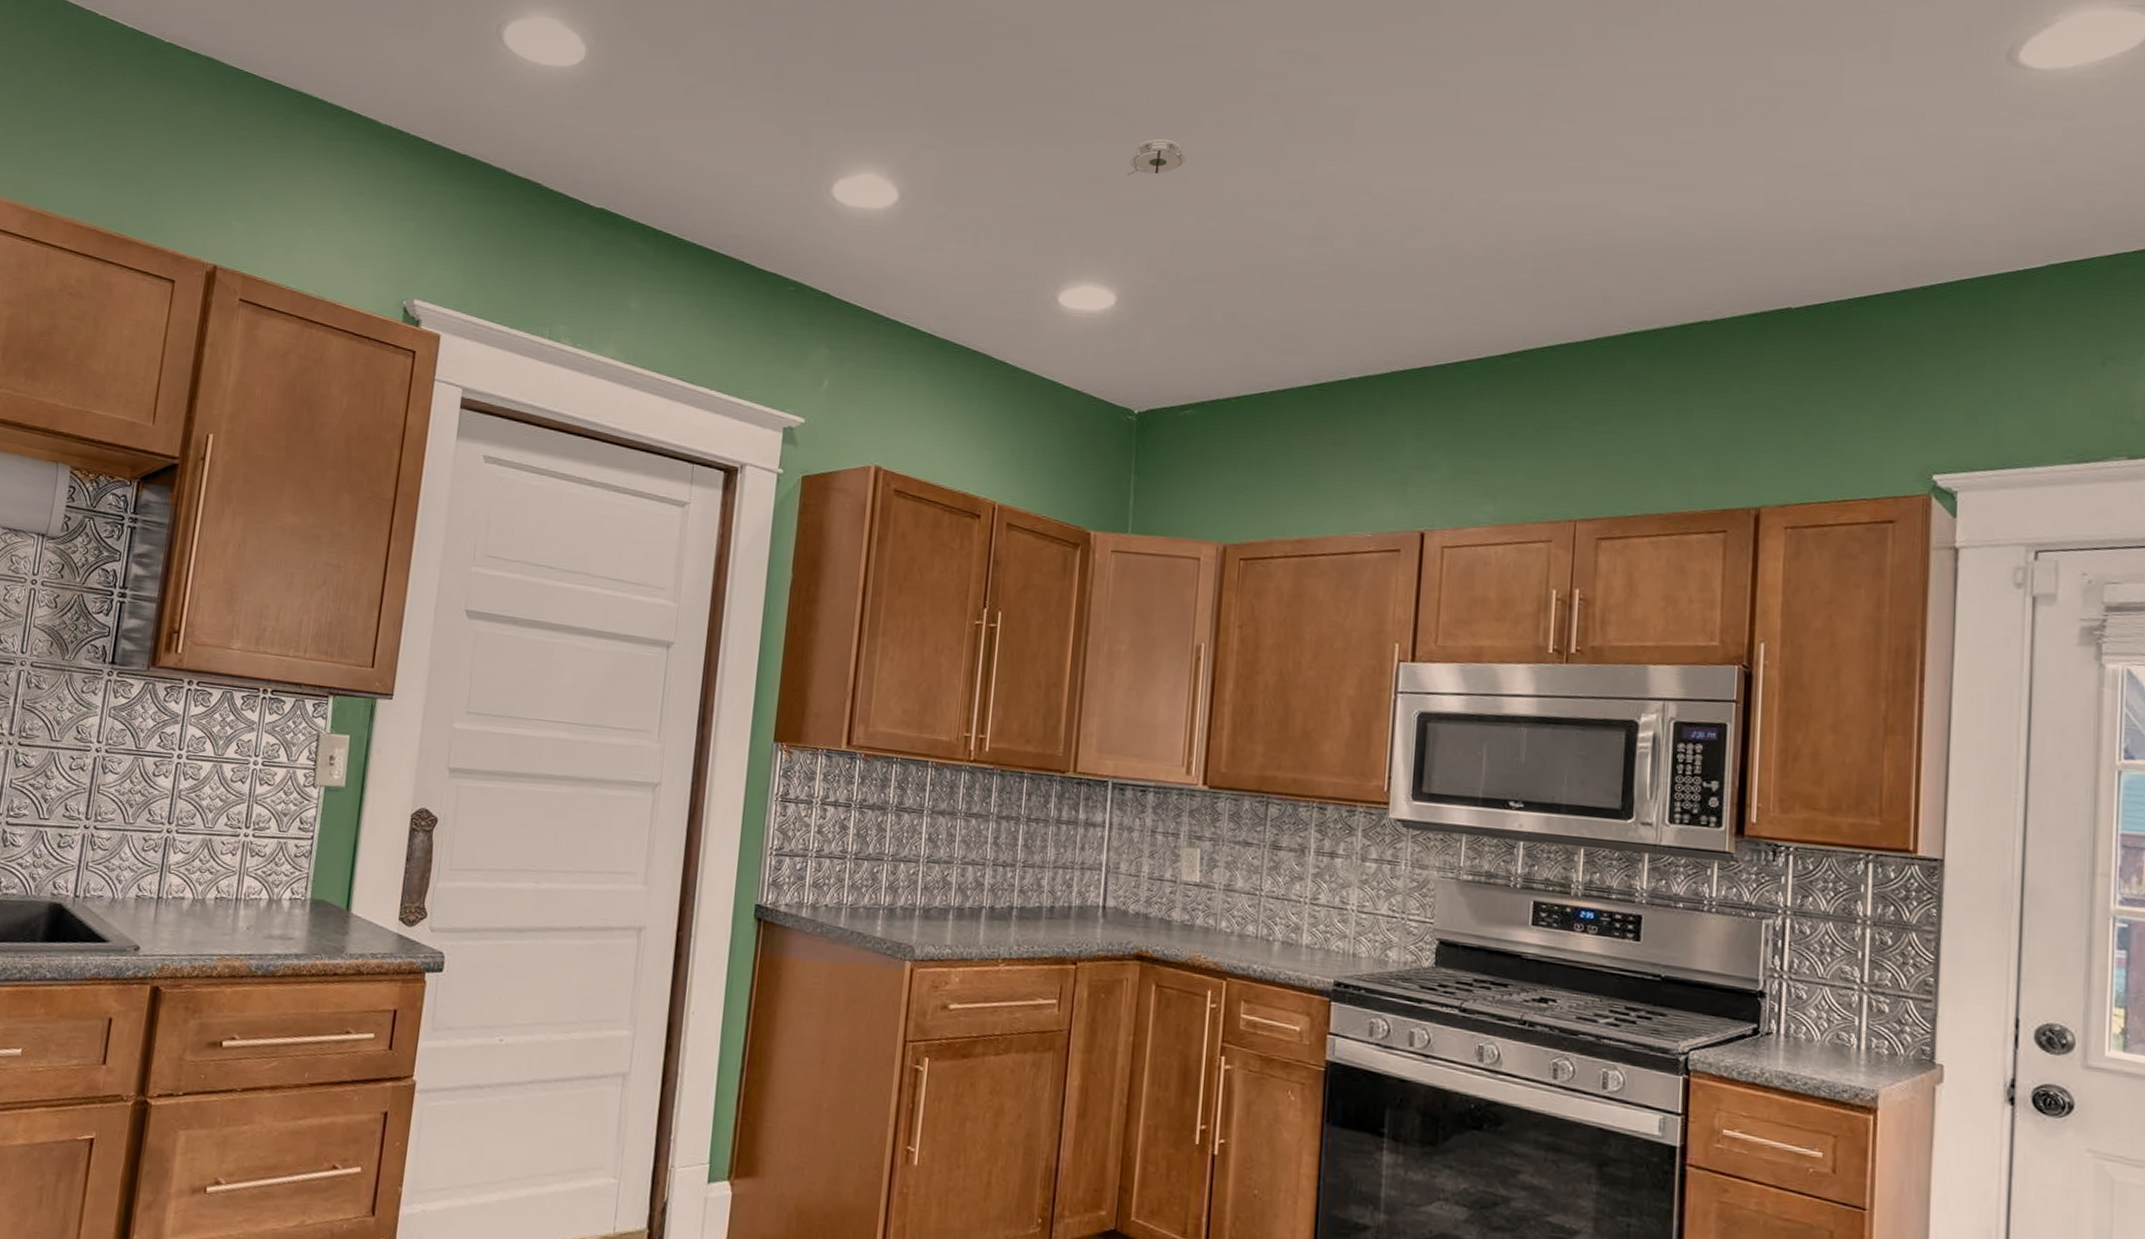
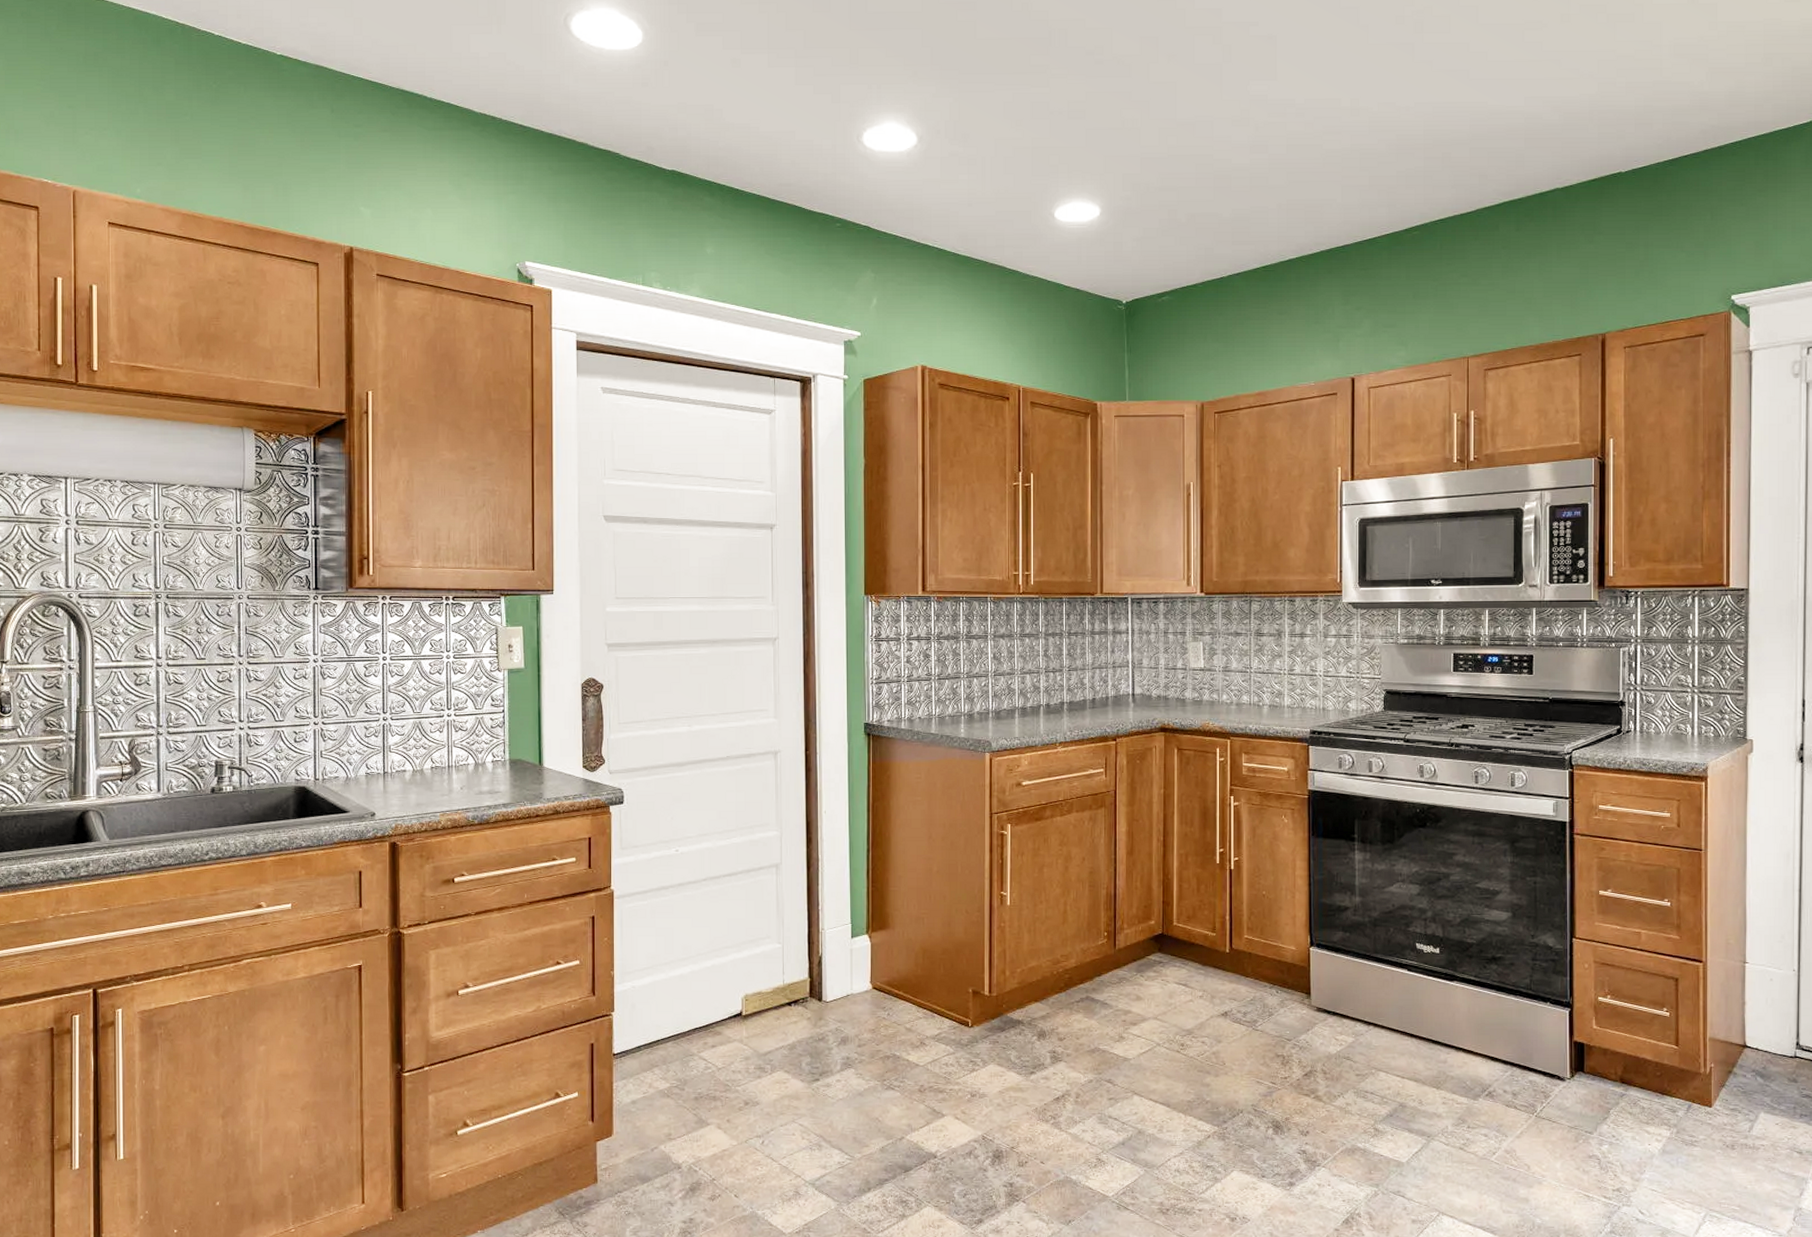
smoke detector: present [1127,138,1186,176] -> none [1100,73,1146,106]

